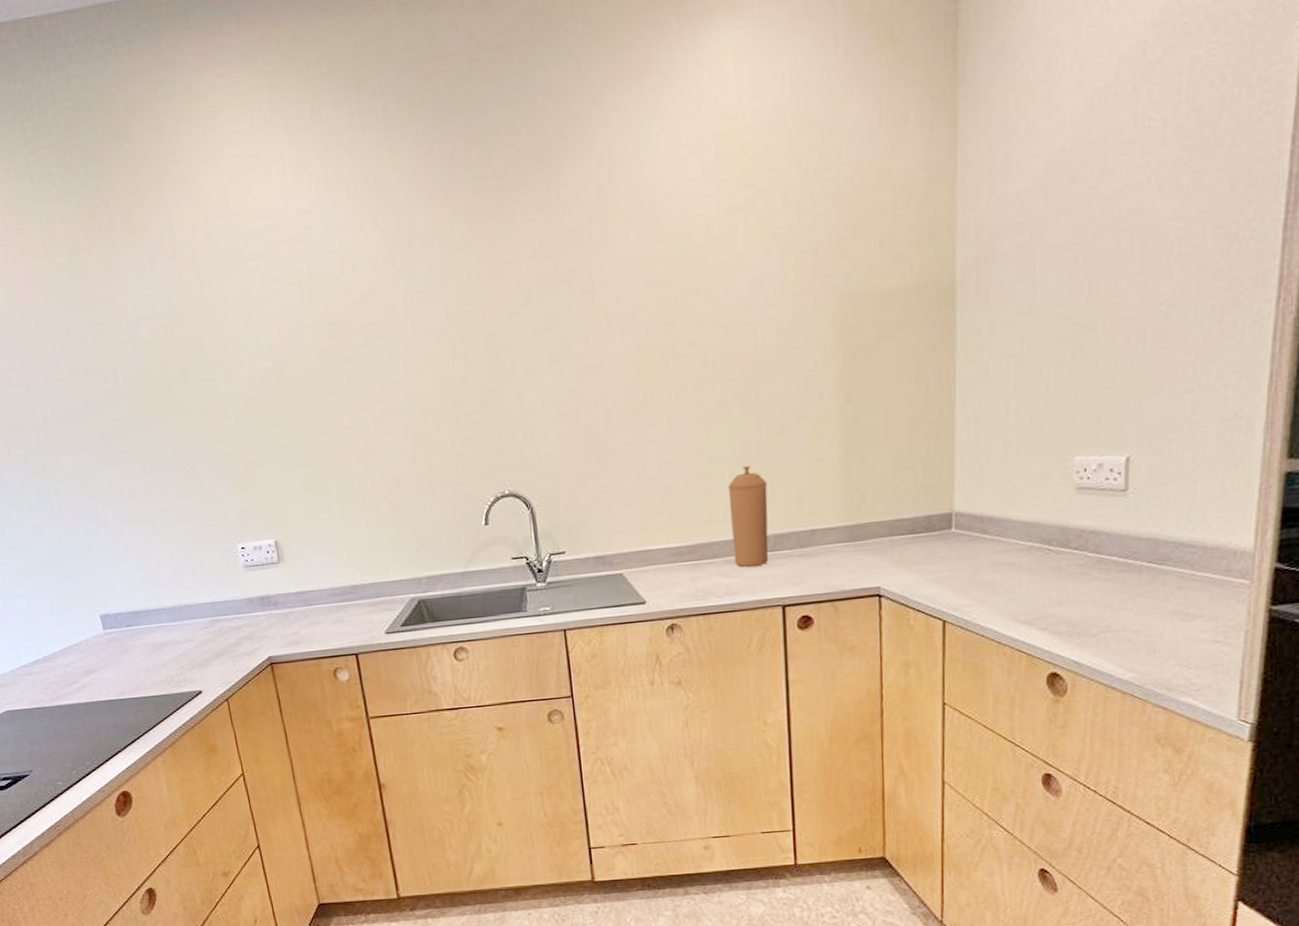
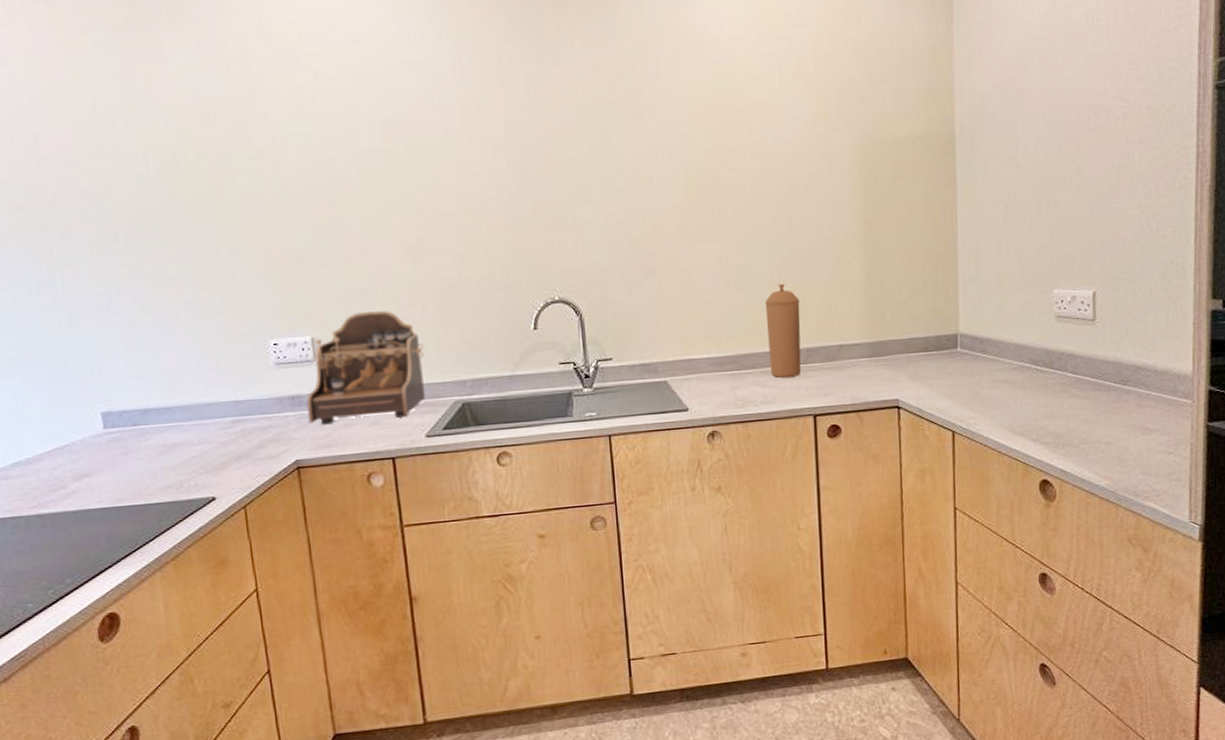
spice rack: none [274,511,384,623] -> present [306,310,426,425]

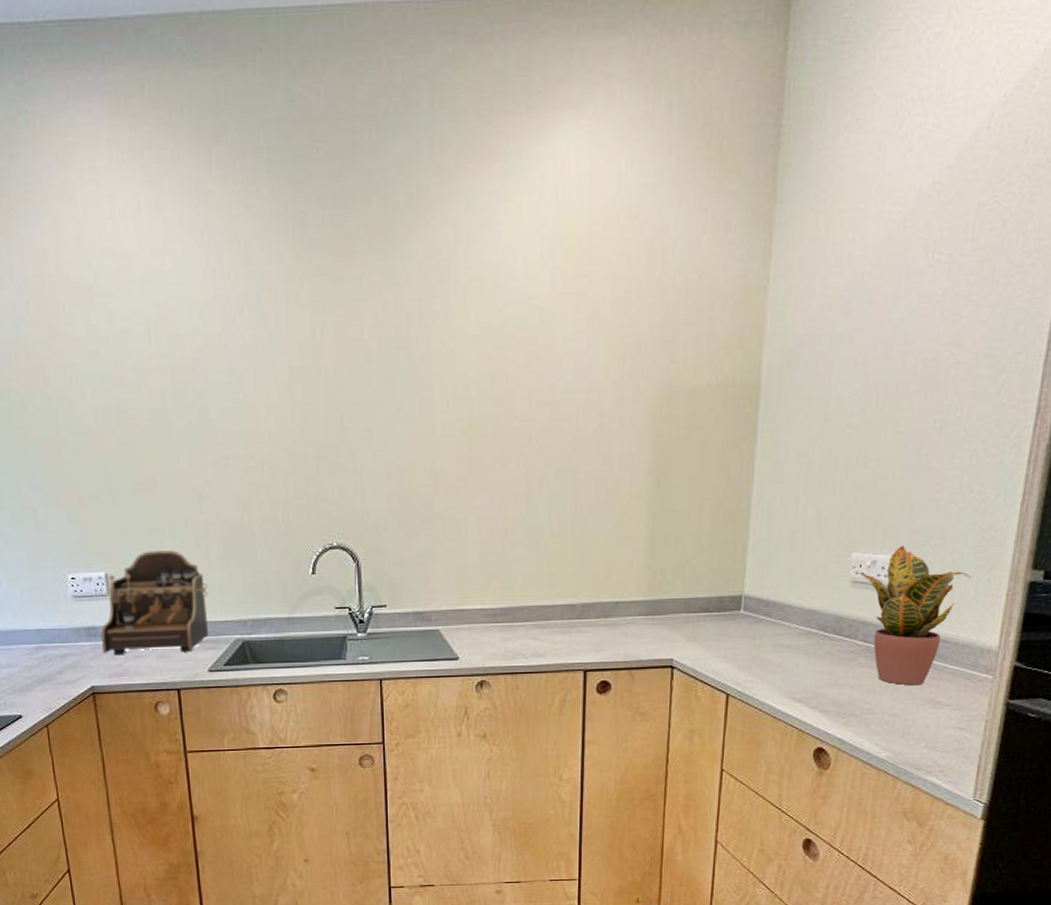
canister: present [765,284,801,378] -> none [542,538,578,632]
potted plant: none [1061,281,1161,414] -> present [858,545,972,686]

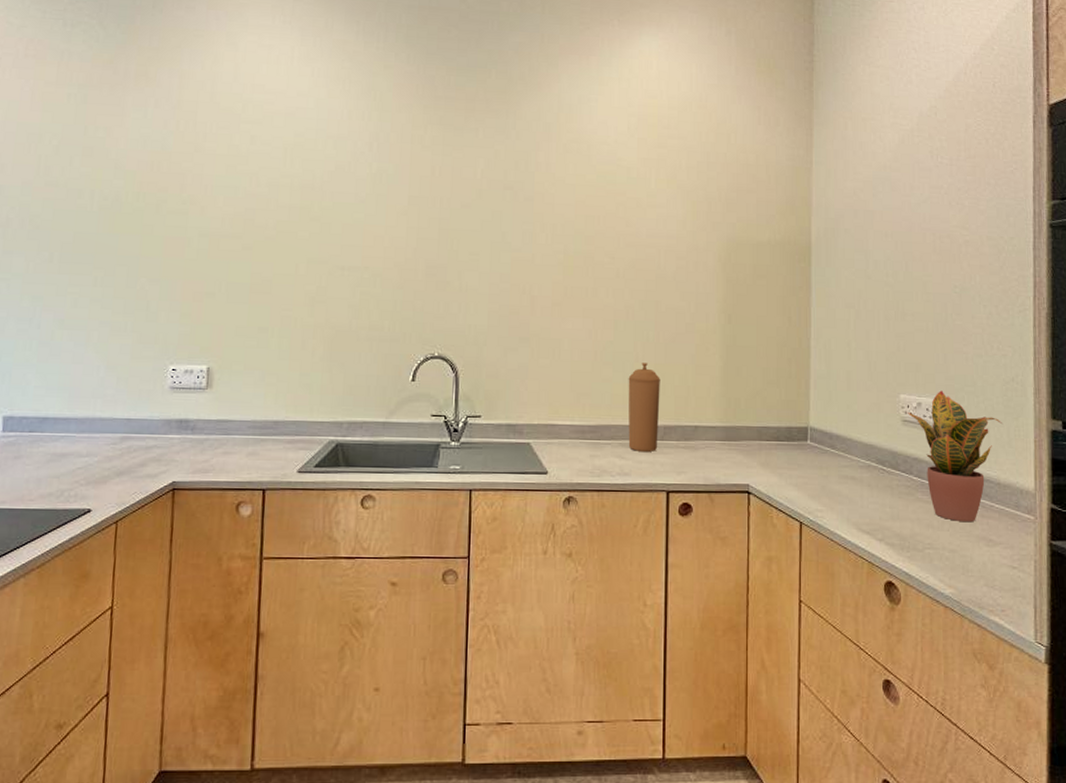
spice rack: present [100,550,209,655] -> none [192,348,308,451]
canister: none [542,538,578,632] -> present [628,363,660,452]

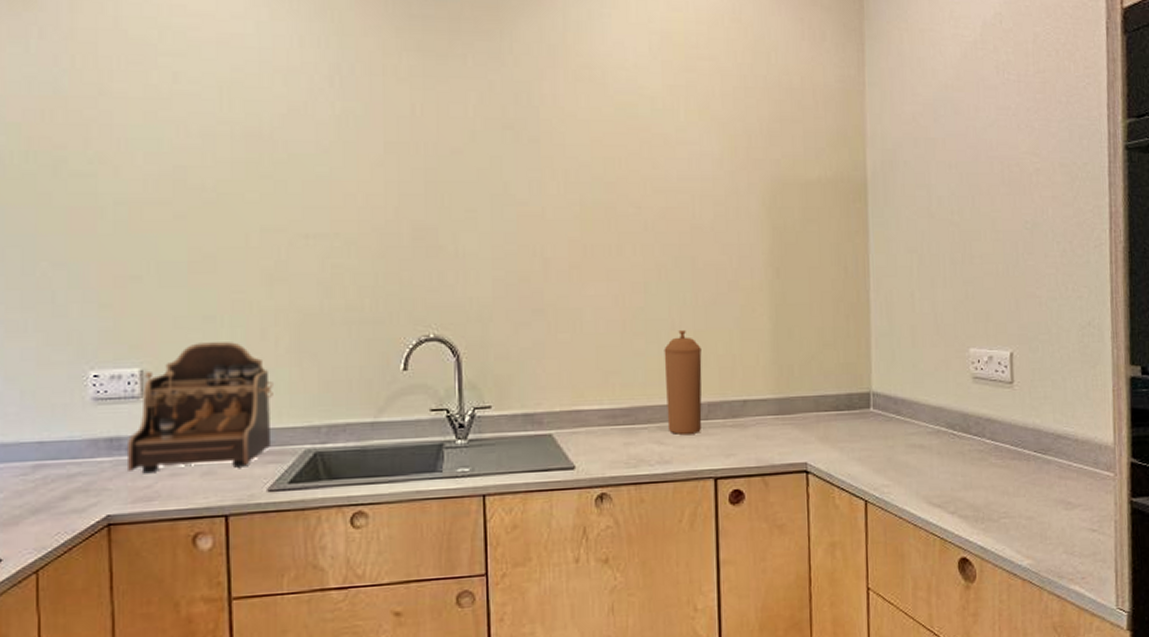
spice rack: none [192,348,308,451] -> present [126,342,273,474]
potted plant: present [907,390,1003,523] -> none [977,341,1080,486]

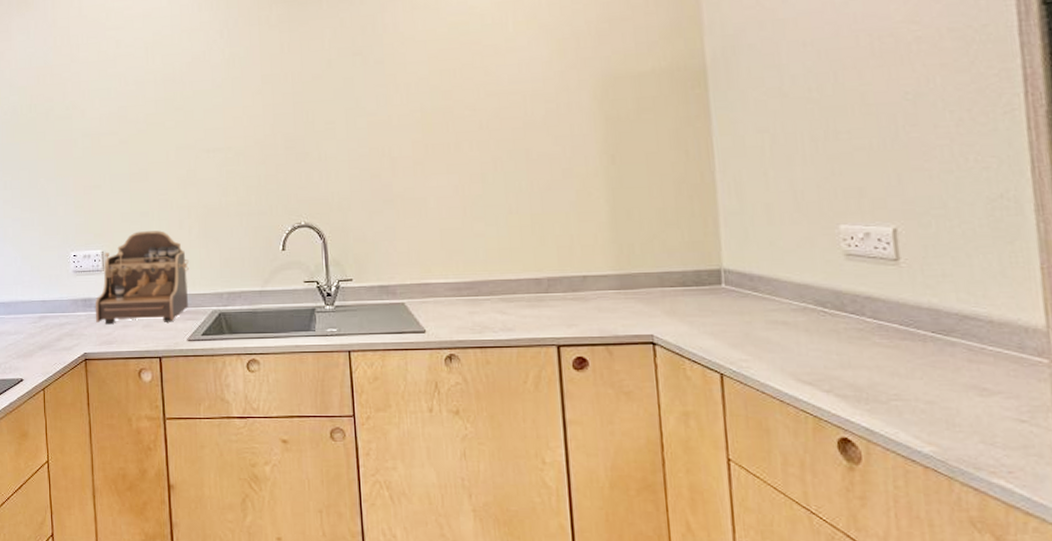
canister: present [664,330,702,434] -> none [502,214,542,305]

